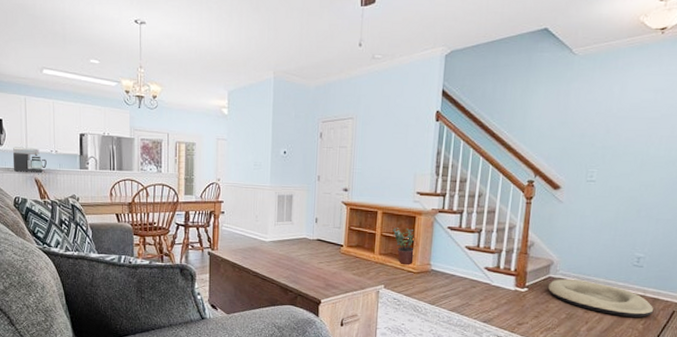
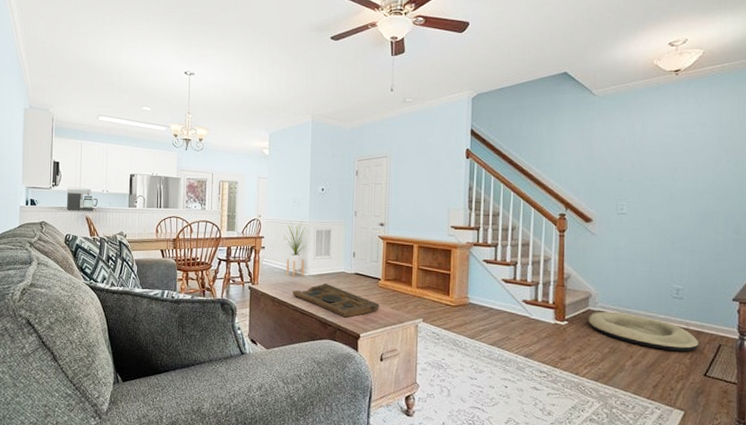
house plant: none [244,185,269,244] -> present [284,221,308,278]
decorative tray: none [253,249,341,284] -> present [292,283,379,318]
potted plant: present [392,228,415,265] -> none [428,261,452,299]

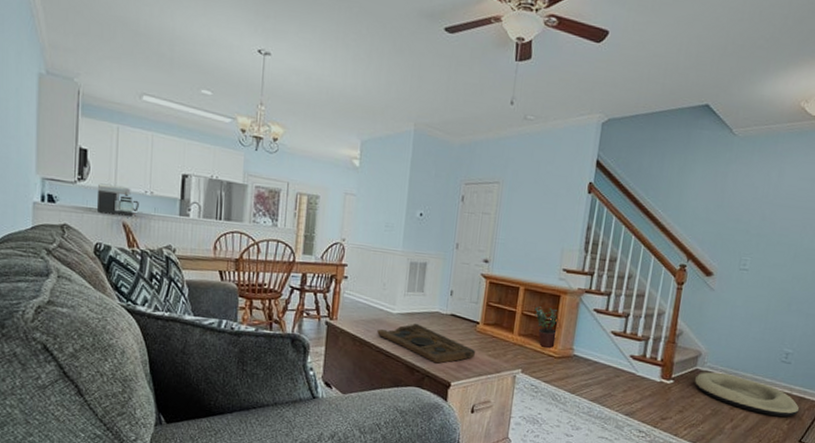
house plant: present [284,221,308,278] -> none [371,250,401,315]
potted plant: none [428,261,452,299] -> present [534,306,558,349]

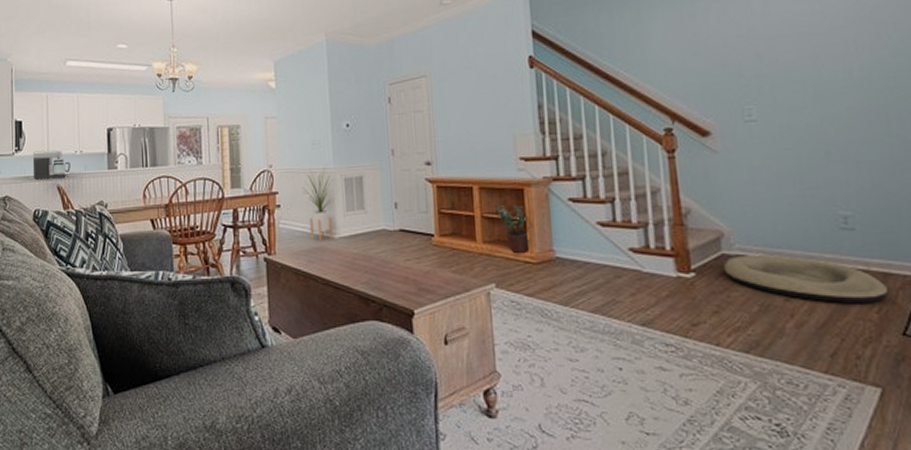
house plant: none [371,250,401,315] -> present [303,168,335,242]
decorative tray: present [377,323,475,364] -> none [321,245,436,289]

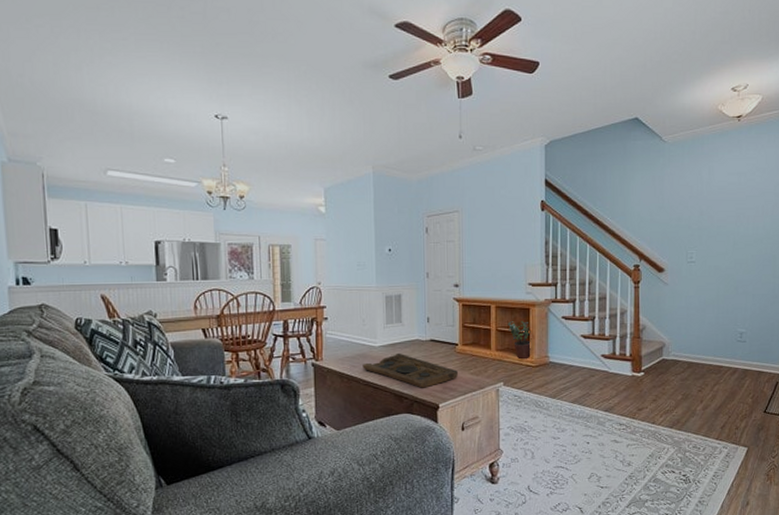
coffee maker: present [32,150,71,180] -> none [72,260,115,289]
house plant: present [303,168,335,242] -> none [349,286,377,350]
decorative tray: none [321,245,436,289] -> present [362,352,458,388]
dog bed: present [724,254,889,304] -> none [663,359,760,393]

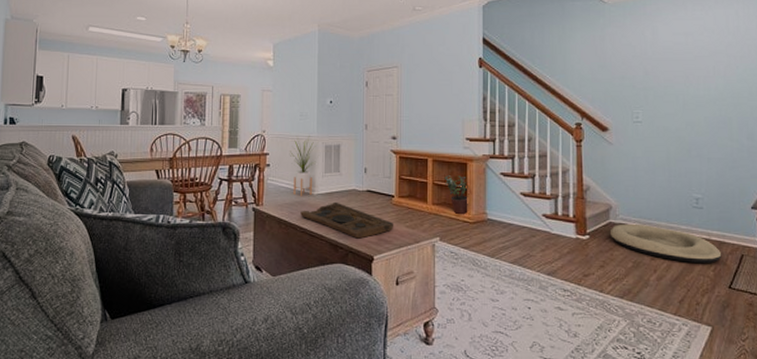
house plant: none [349,286,377,350] -> present [290,136,316,197]
dog bed: none [663,359,760,393] -> present [611,223,722,264]

